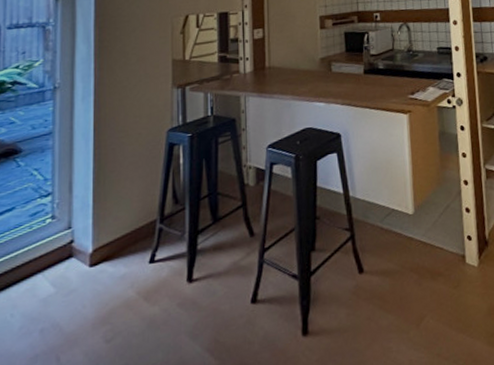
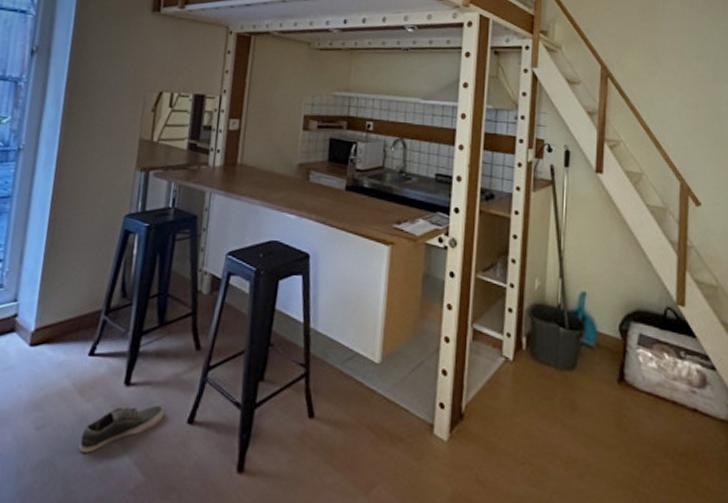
shoe: none [151,293,228,353] -> present [78,405,164,453]

